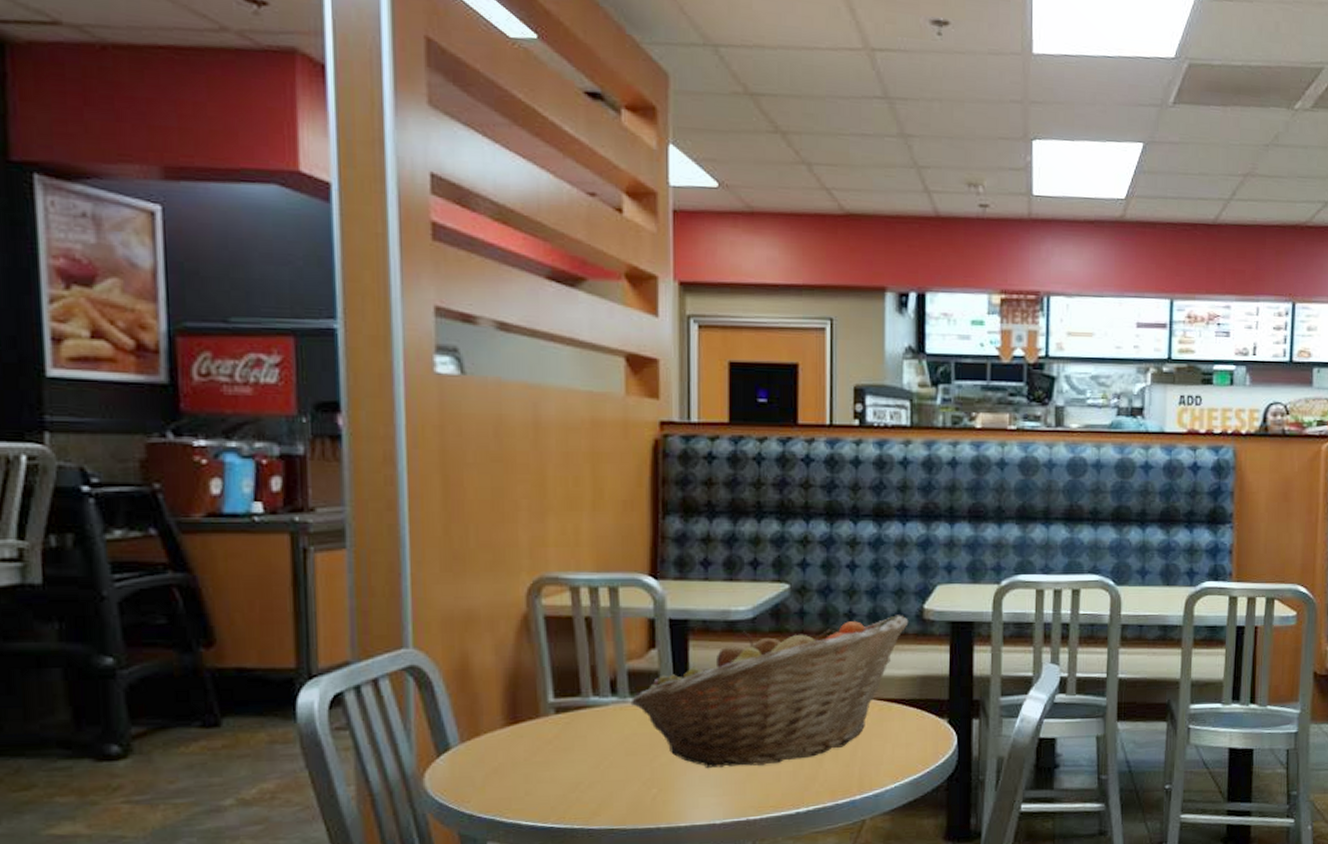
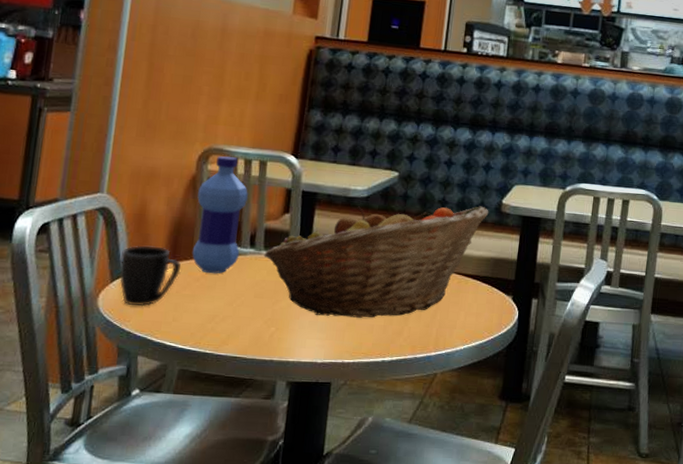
mug: none [445,706,526,782] -> present [119,245,181,307]
water bottle: none [534,585,599,733] -> present [192,155,248,274]

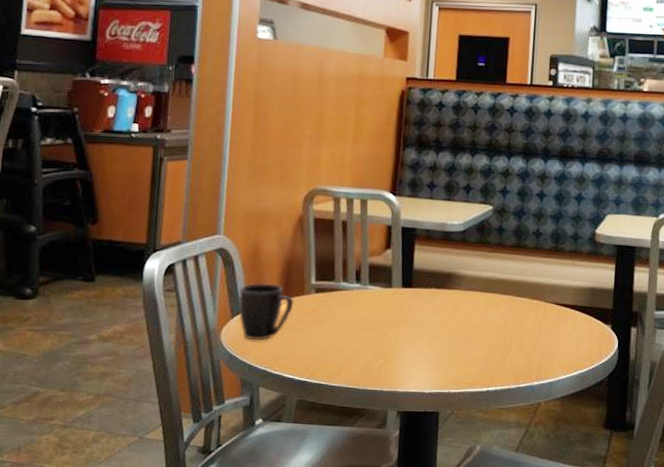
water bottle: present [192,155,248,274] -> none [303,195,352,309]
fruit basket: present [264,206,489,318] -> none [369,236,583,349]

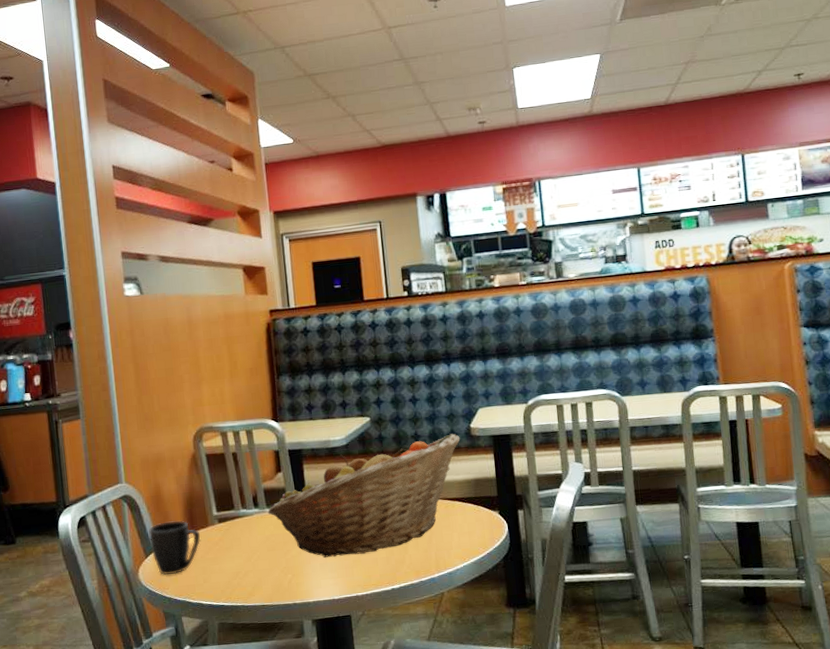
fruit basket: none [369,236,583,349] -> present [267,433,460,558]

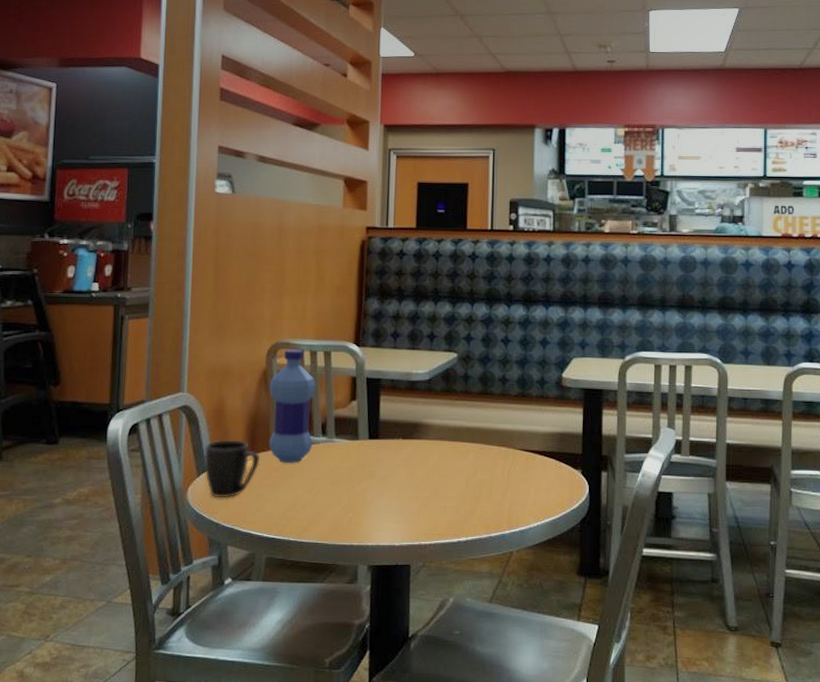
water bottle: none [200,431,247,537] -> present [269,349,316,464]
fruit basket: present [267,433,460,558] -> none [335,381,550,499]

